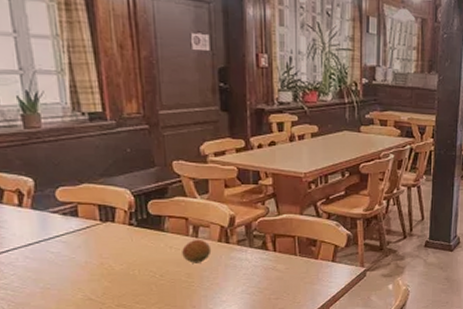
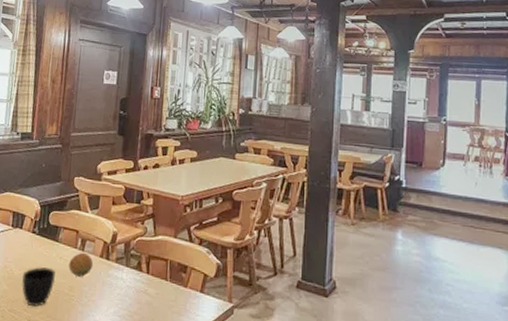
cup: none [127,259,169,298] -> present [22,267,56,307]

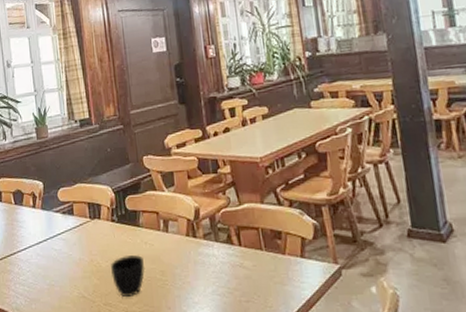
fruit: present [69,252,94,277] -> none [155,233,181,260]

